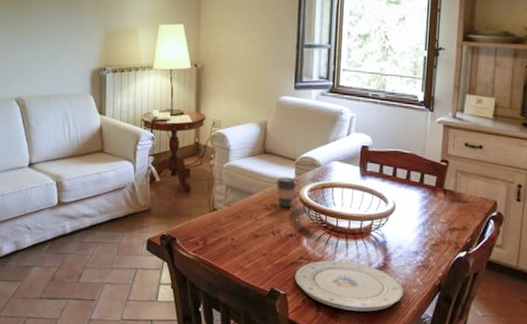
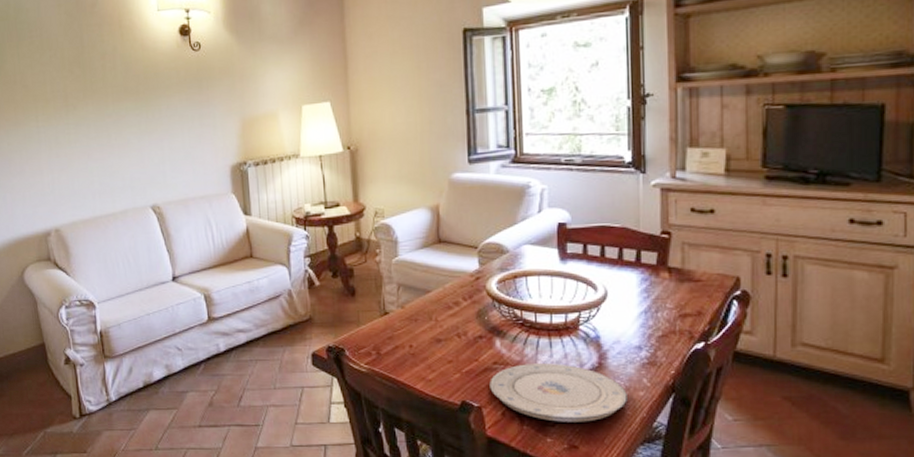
coffee cup: present [276,177,297,208] -> none [456,268,482,305]

